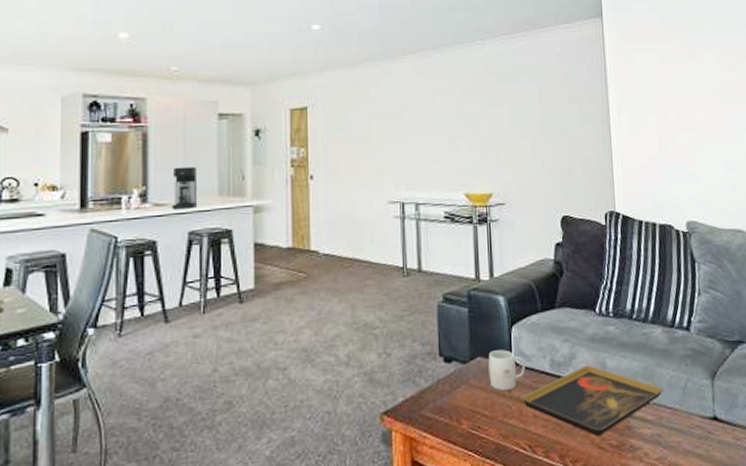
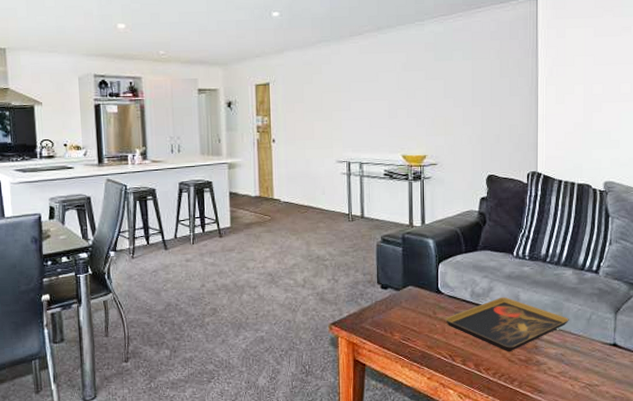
coffee maker: present [172,166,198,210] -> none [165,132,185,166]
mug: present [488,350,525,392] -> none [418,281,449,313]

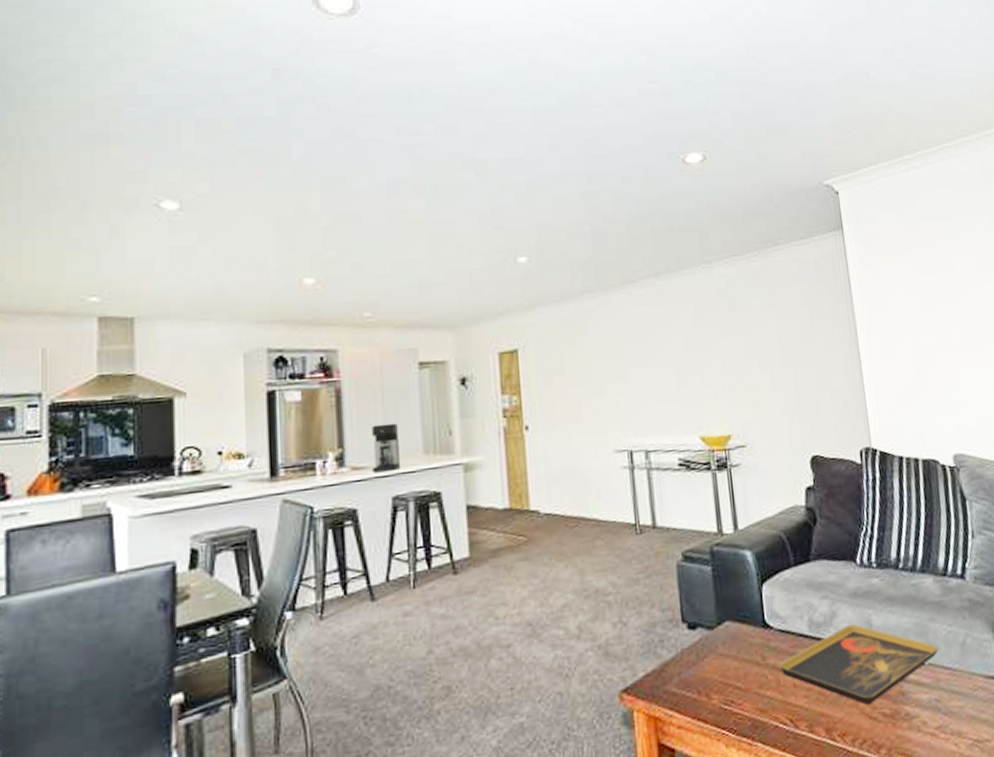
coffee maker: none [165,132,185,166] -> present [372,423,401,473]

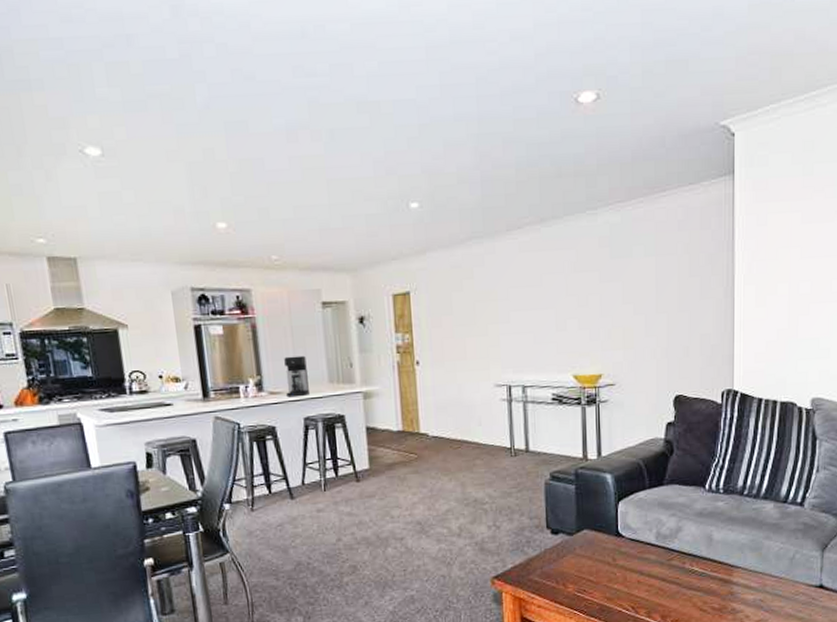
decorative tray: present [779,623,939,704] -> none [627,537,770,599]

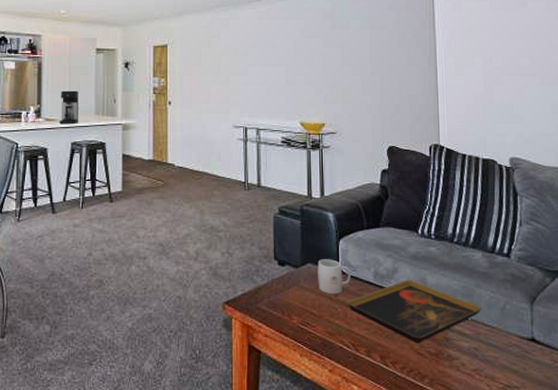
mug: none [594,523,630,560] -> present [317,259,351,295]
decorative tray: none [627,537,770,599] -> present [347,279,482,342]

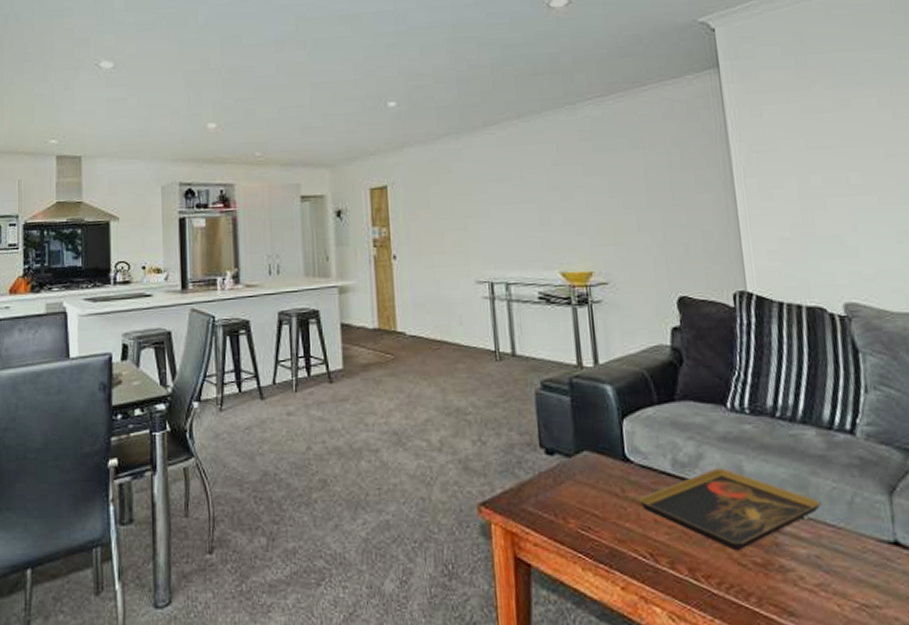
coffee maker: present [59,90,79,125] -> none [262,248,286,291]
mug: present [317,259,351,295] -> none [596,444,641,491]

